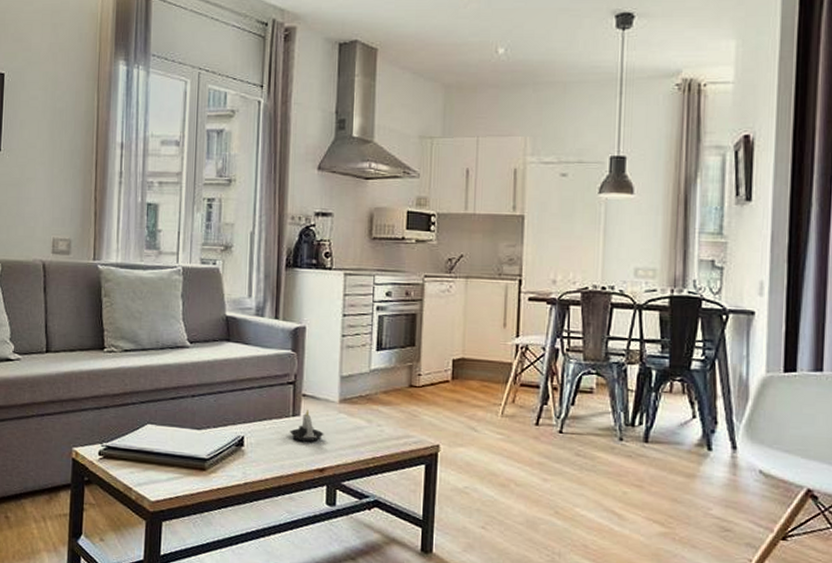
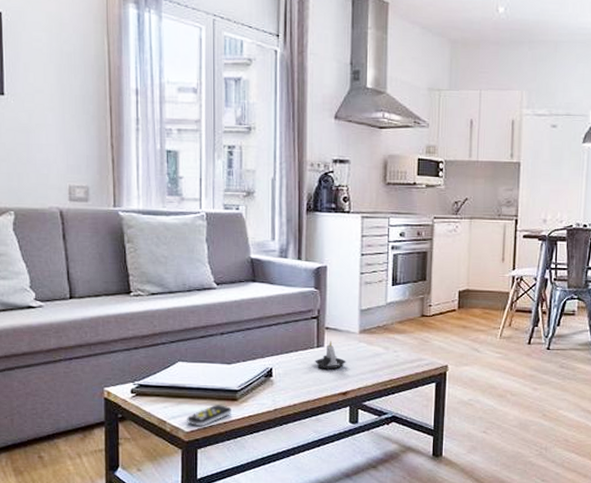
remote control: none [153,473,199,497] -> present [187,405,231,427]

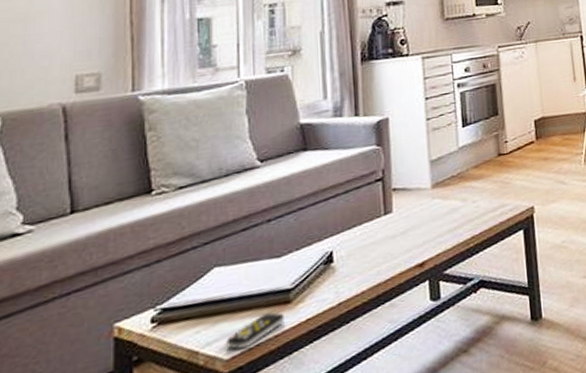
candle: present [315,341,346,369] -> none [383,204,420,240]

